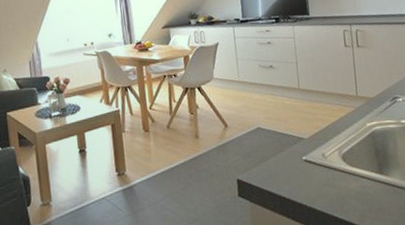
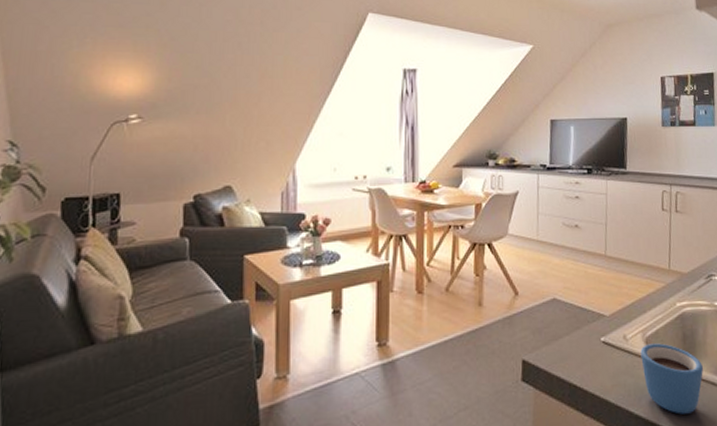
mug: none [338,158,398,217] -> present [640,343,703,415]

